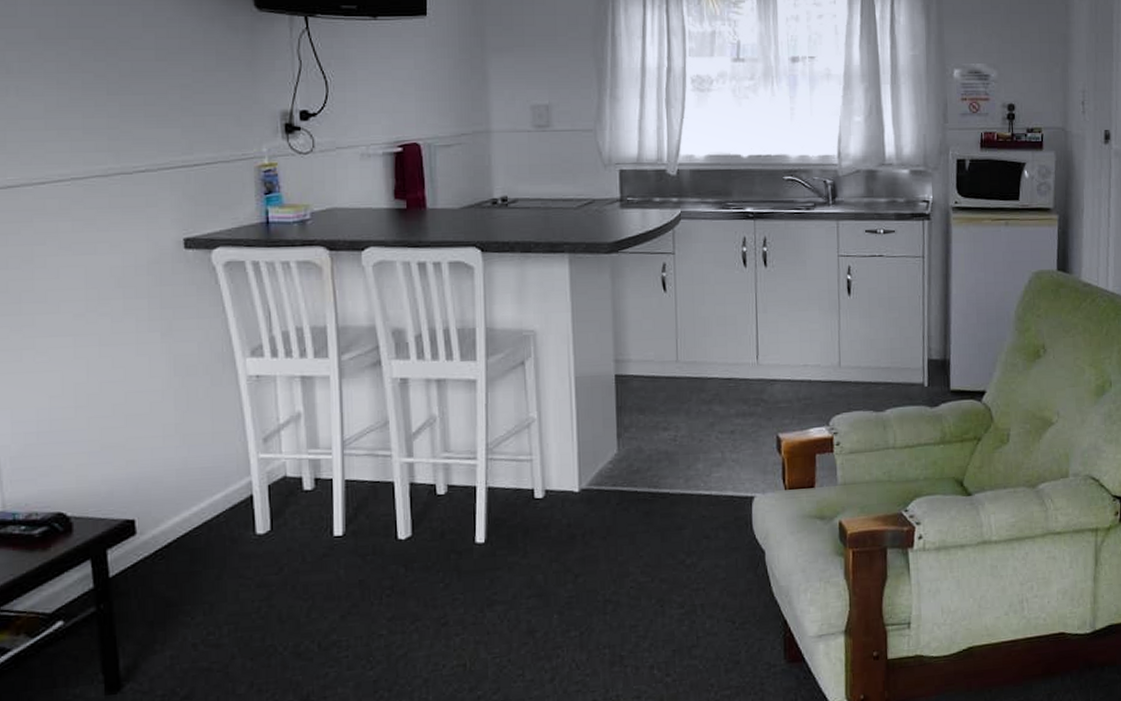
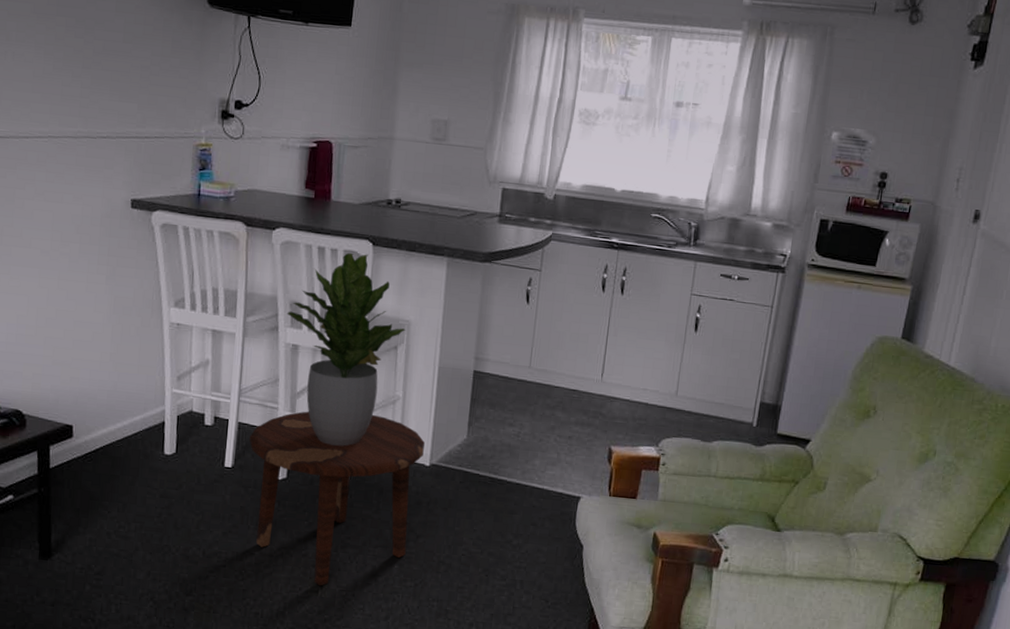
side table: none [361,443,570,658] -> present [249,411,425,586]
potted plant: none [389,263,531,488] -> present [286,252,406,446]

